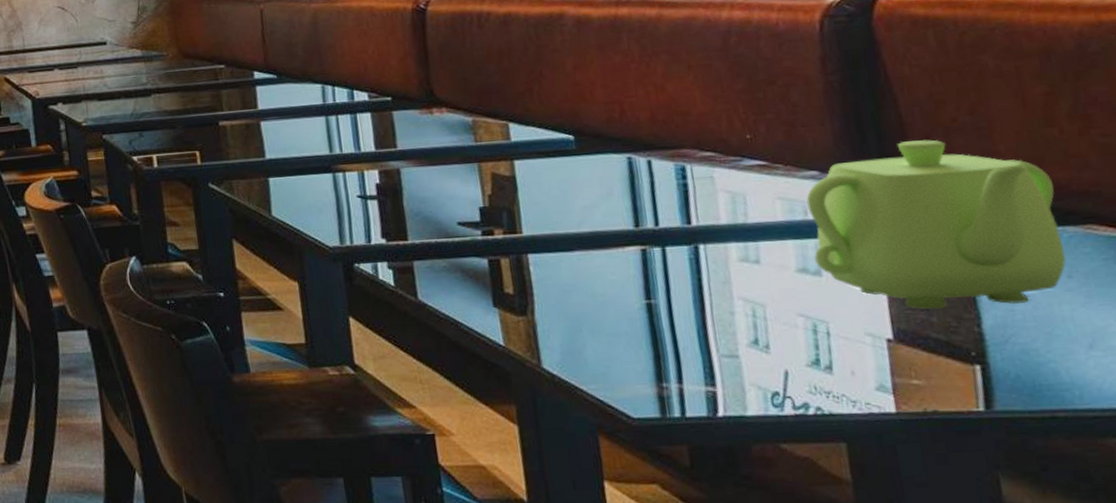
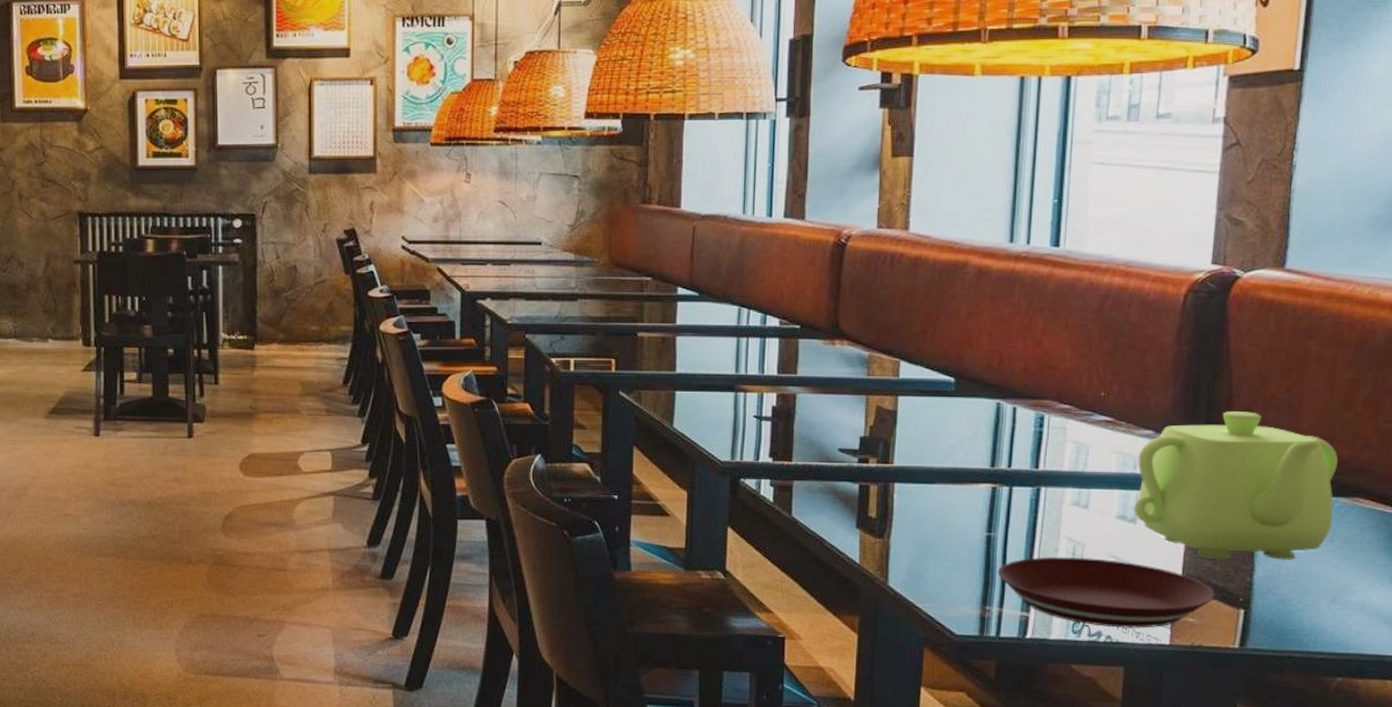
plate: none [667,319,940,398] -> present [997,557,1215,628]

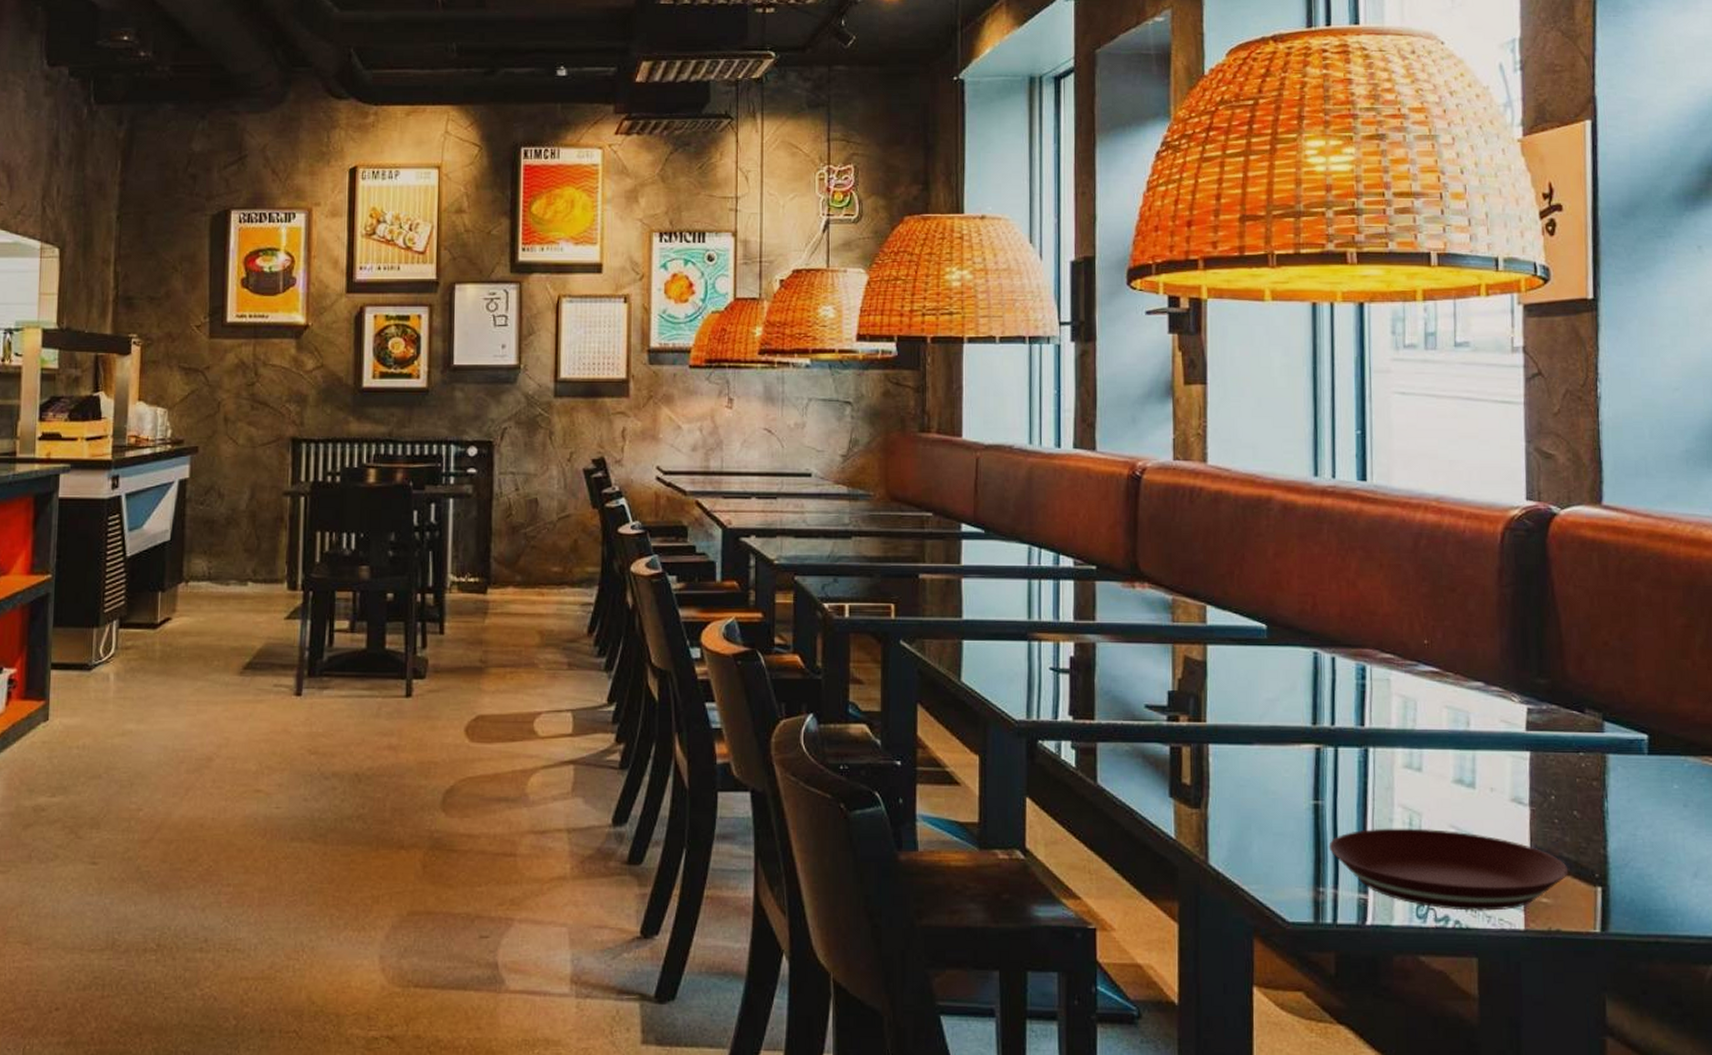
teapot: present [1134,411,1338,560] -> none [1470,661,1684,829]

